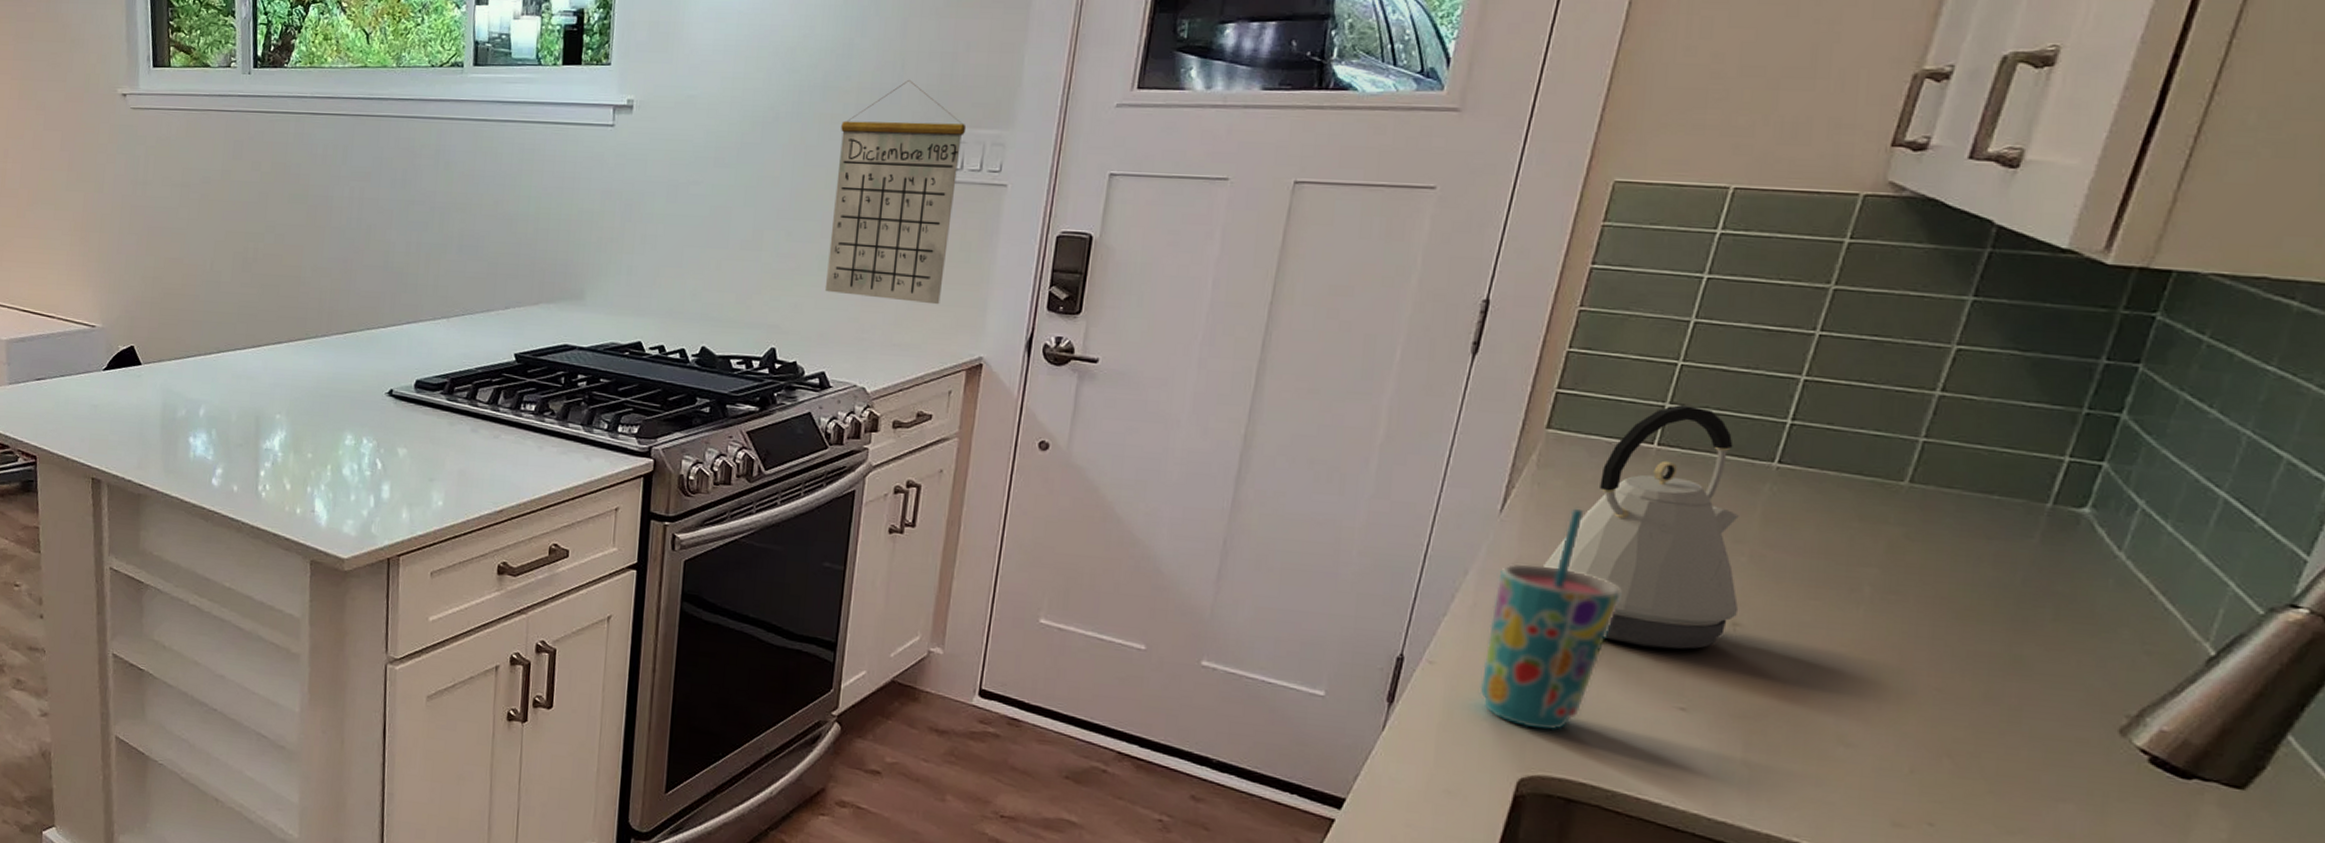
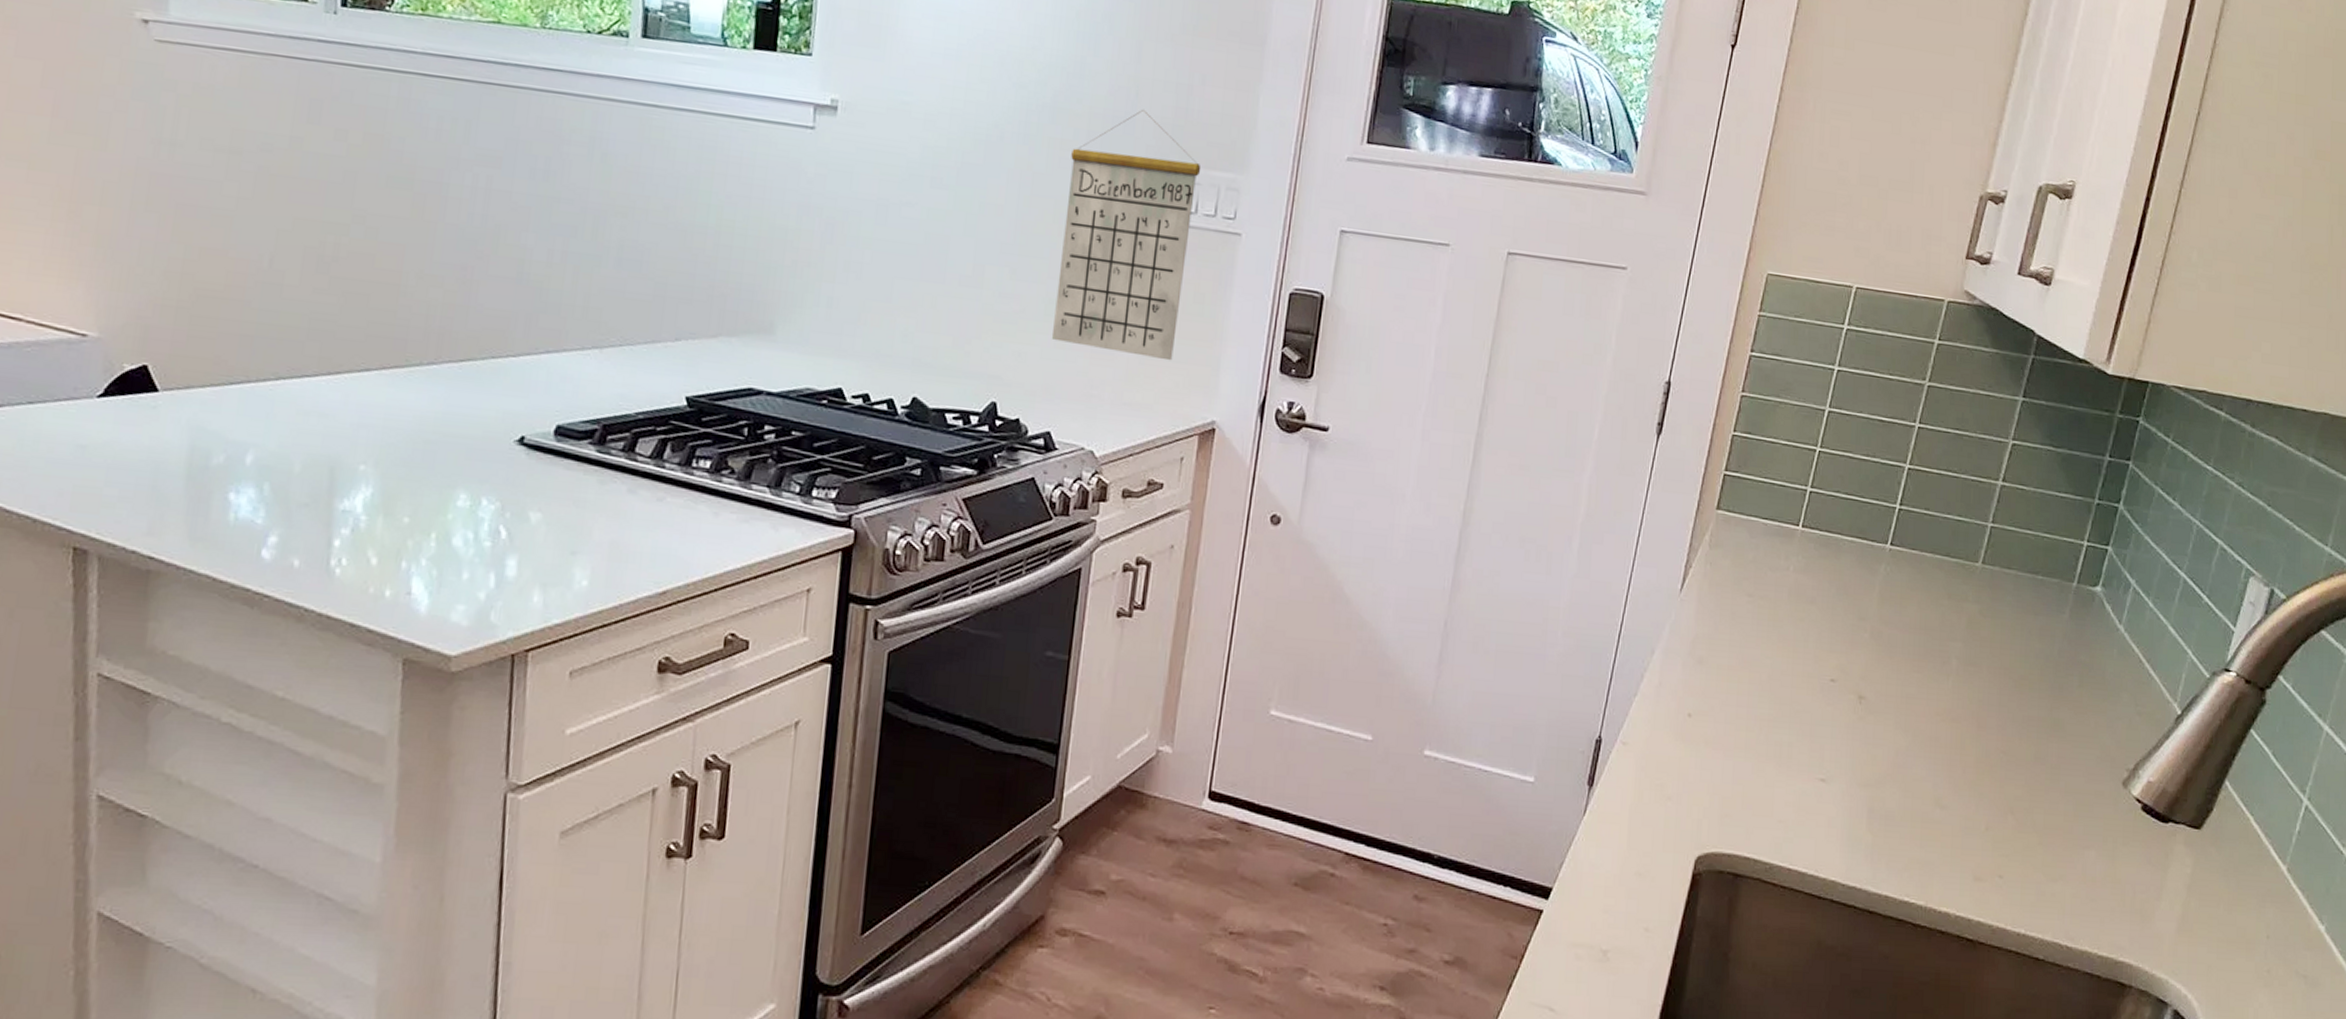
cup: present [1479,508,1622,731] -> none [1664,587,1776,807]
kettle: present [1544,405,1739,650] -> none [1715,489,1863,723]

